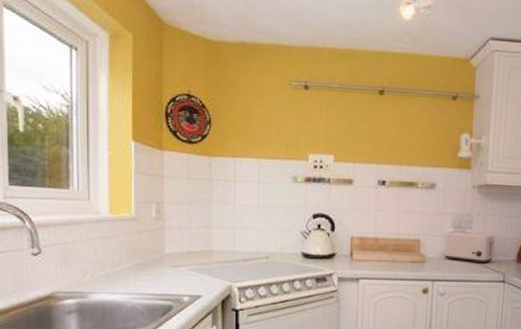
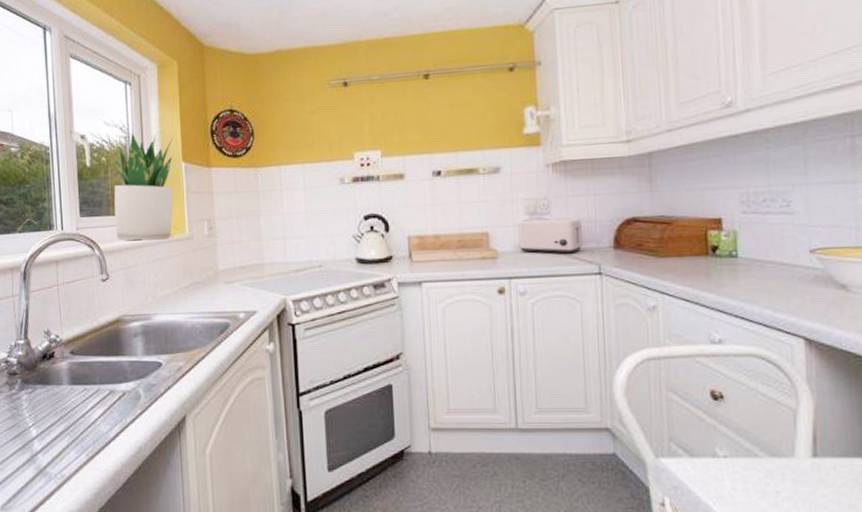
planter: none [50,104,124,218] -> present [112,134,174,241]

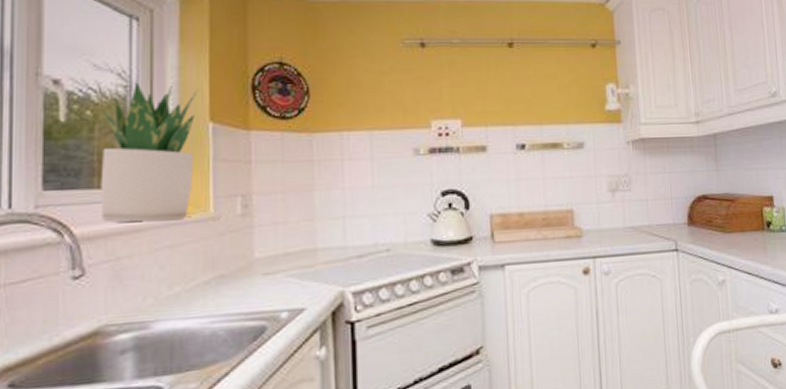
toaster: present [518,217,583,254] -> none [601,194,661,231]

